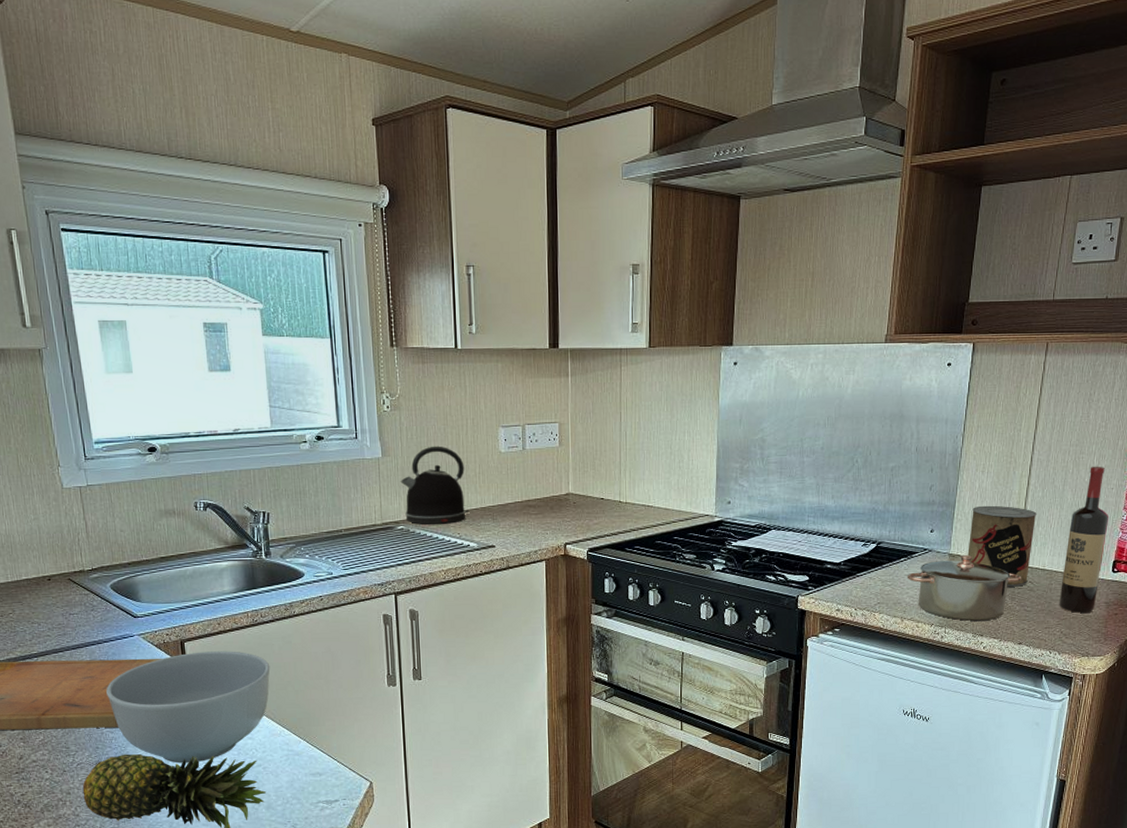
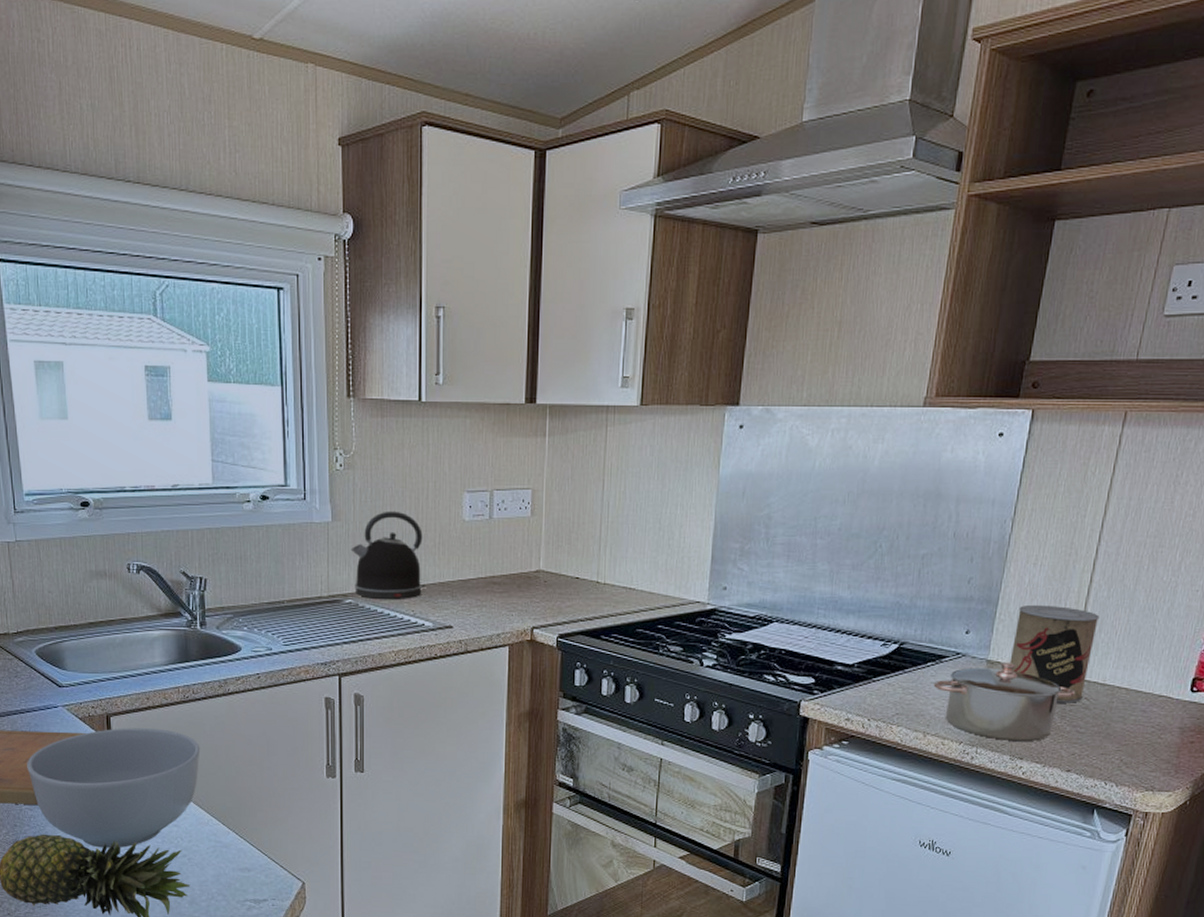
wine bottle: present [1059,466,1110,613] -> none [1120,562,1192,738]

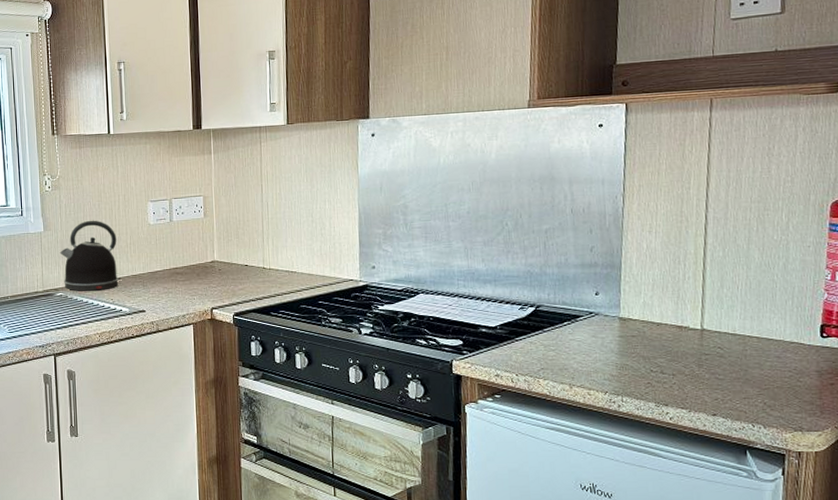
cooking pot: present [933,661,1075,741] -> none [572,318,708,389]
tin can: present [1009,604,1100,703] -> none [640,266,719,353]

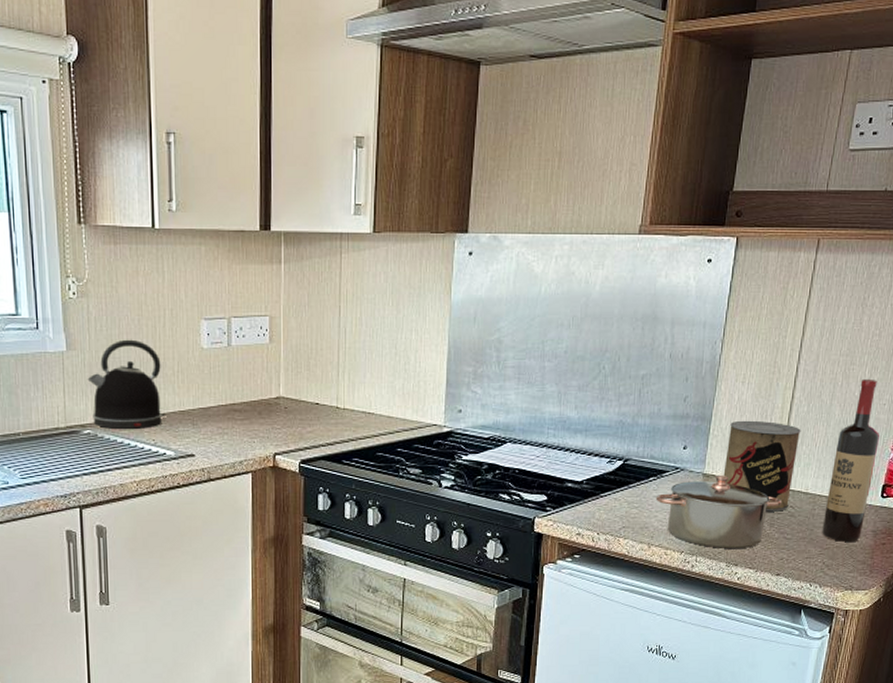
cooking pot: none [572,318,708,389] -> present [655,474,781,548]
tin can: none [640,266,719,353] -> present [723,420,801,512]
wine bottle: none [757,222,810,382] -> present [822,378,881,542]

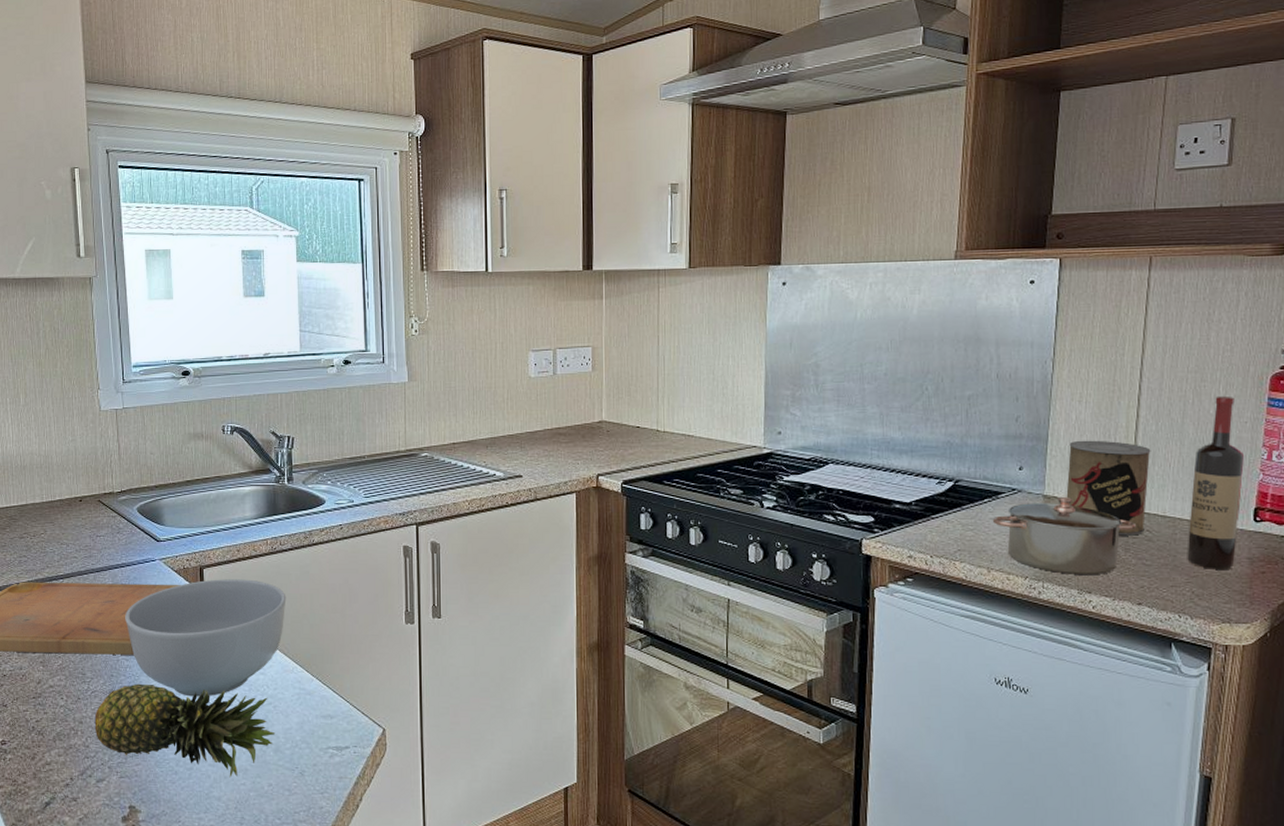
kettle: present [87,339,165,429] -> none [426,370,495,452]

